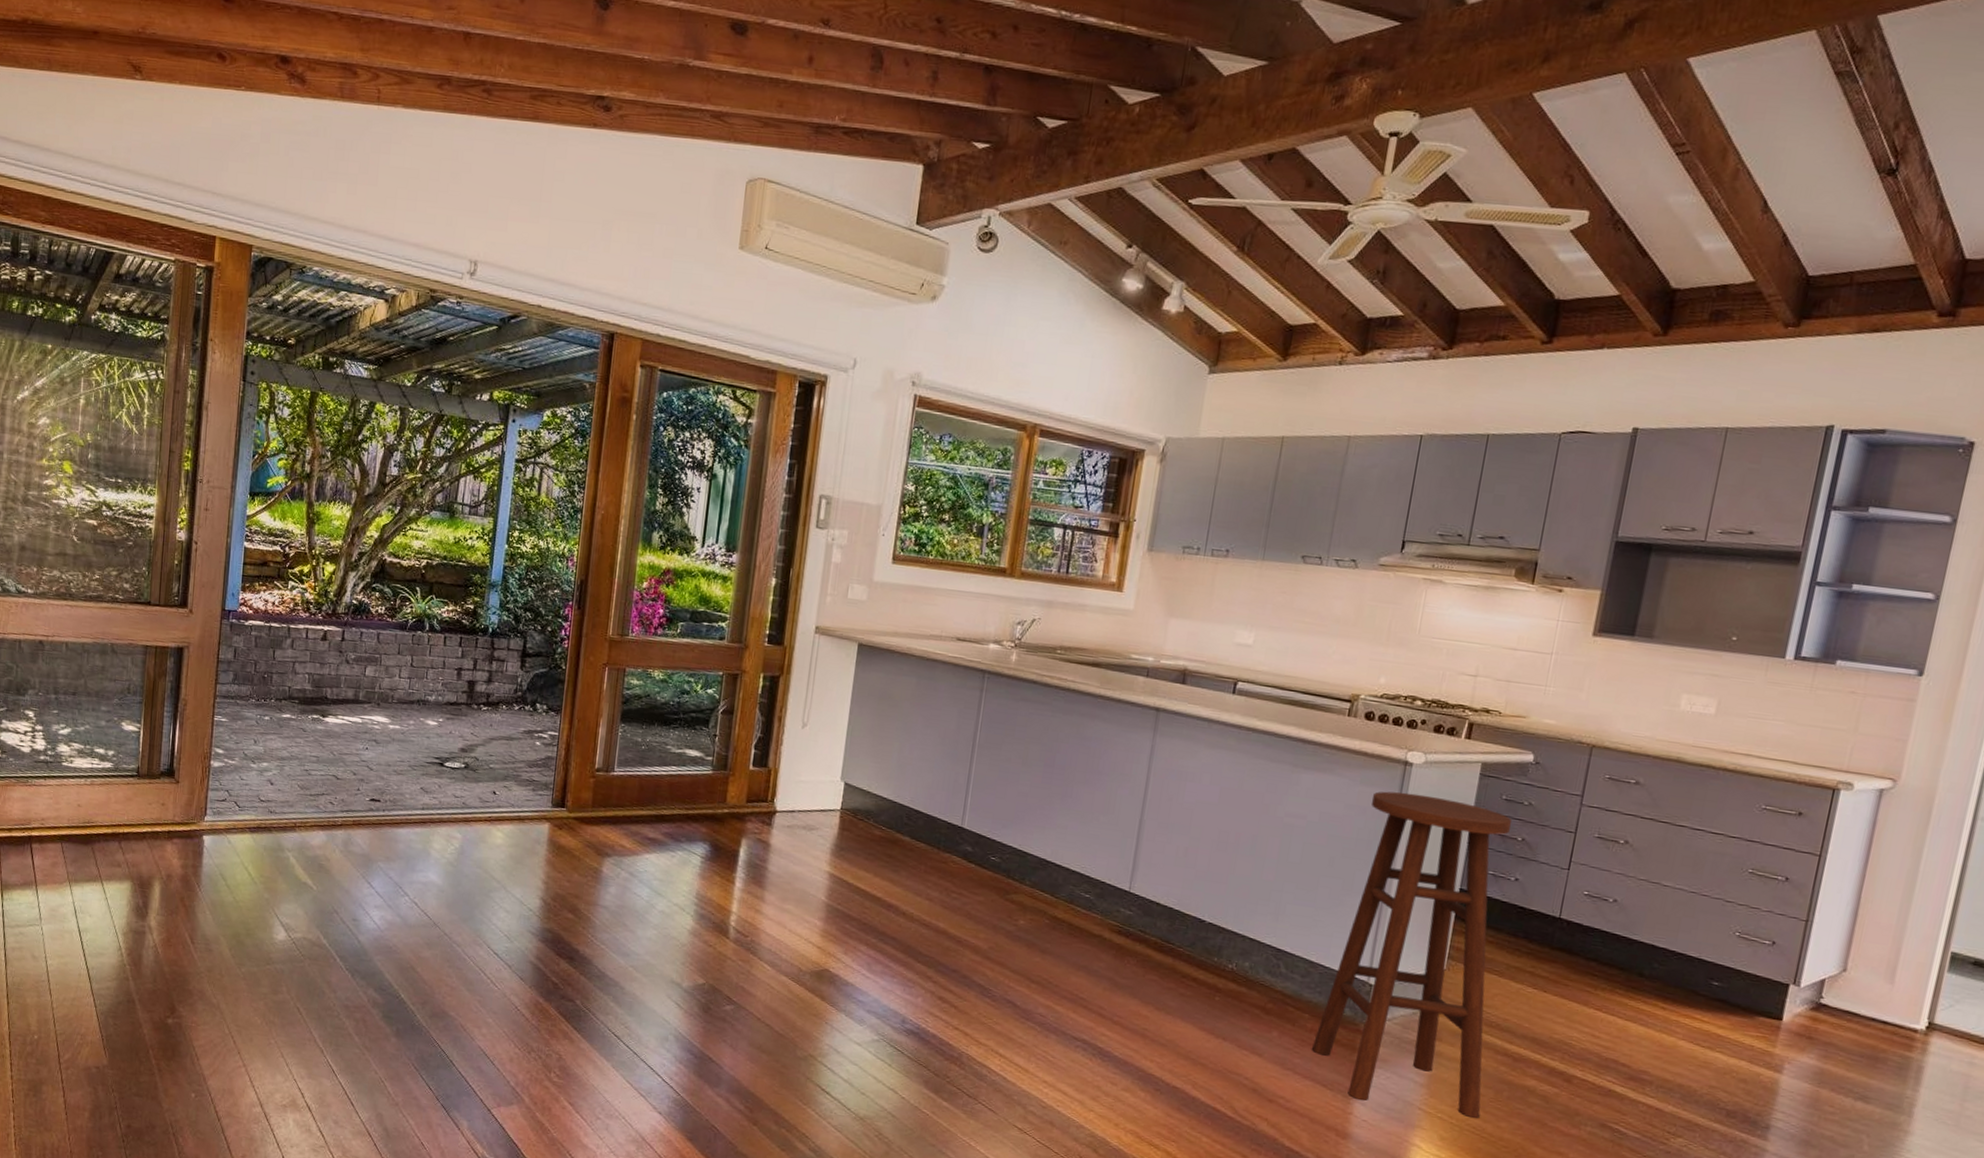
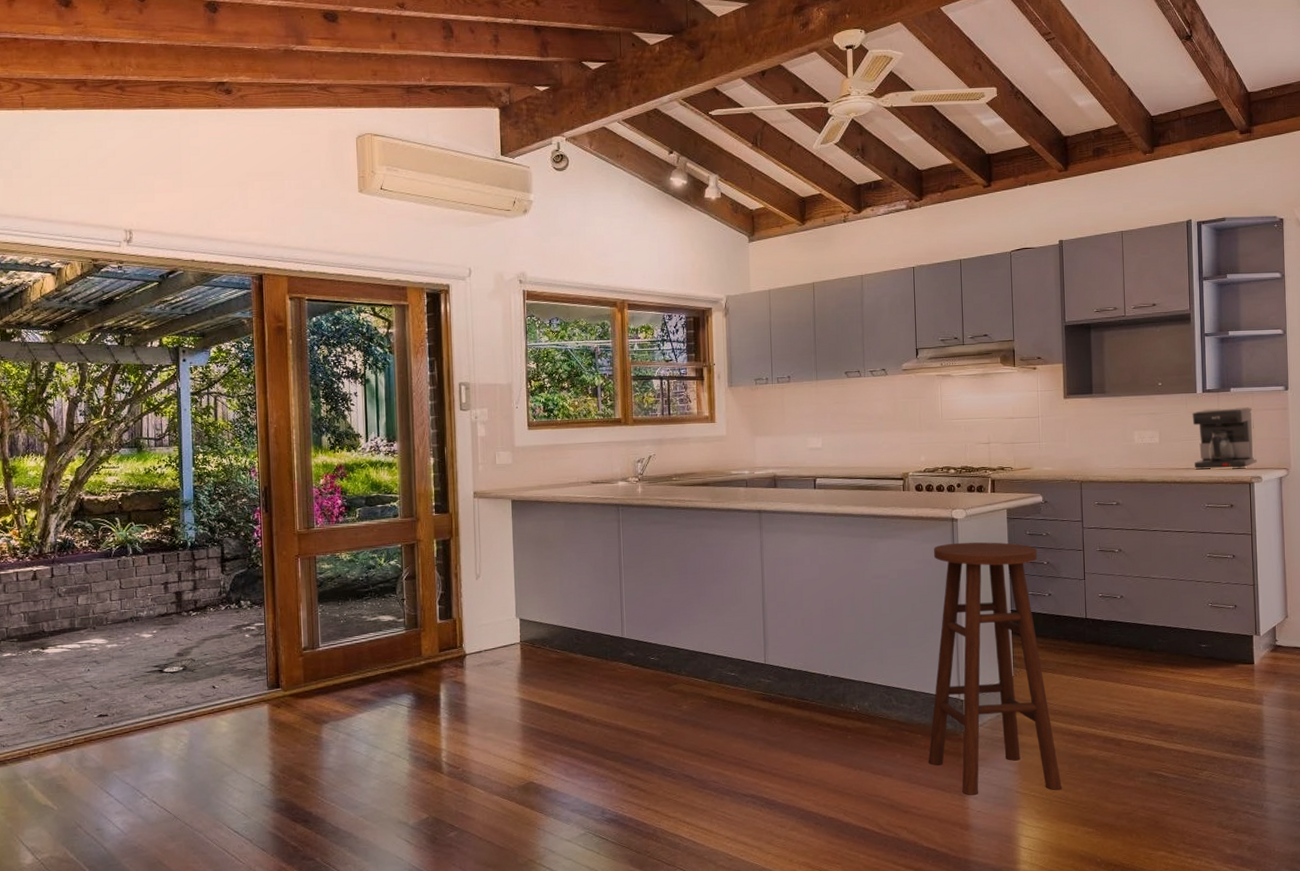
coffee maker: none [1757,681,1862,768] -> present [1192,407,1257,470]

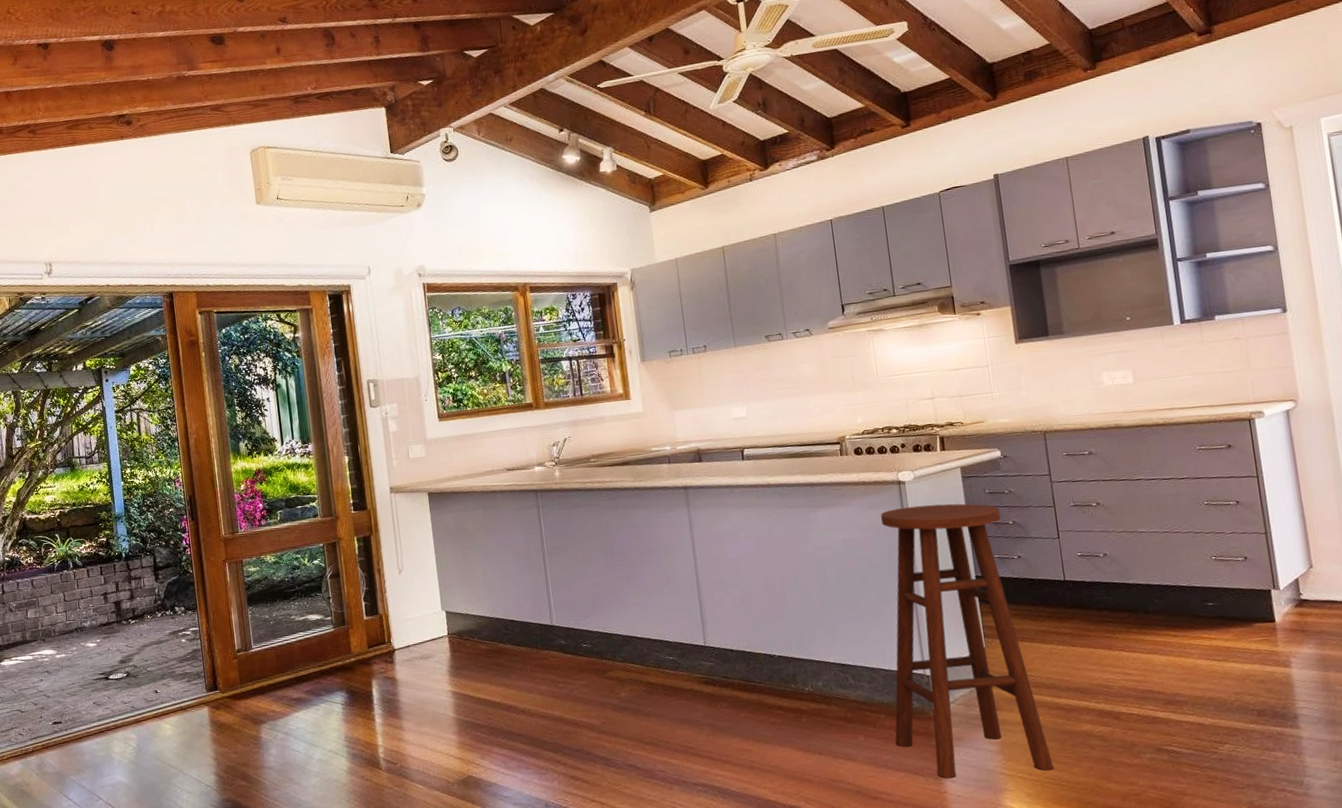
coffee maker: present [1192,407,1257,470] -> none [1170,335,1256,409]

